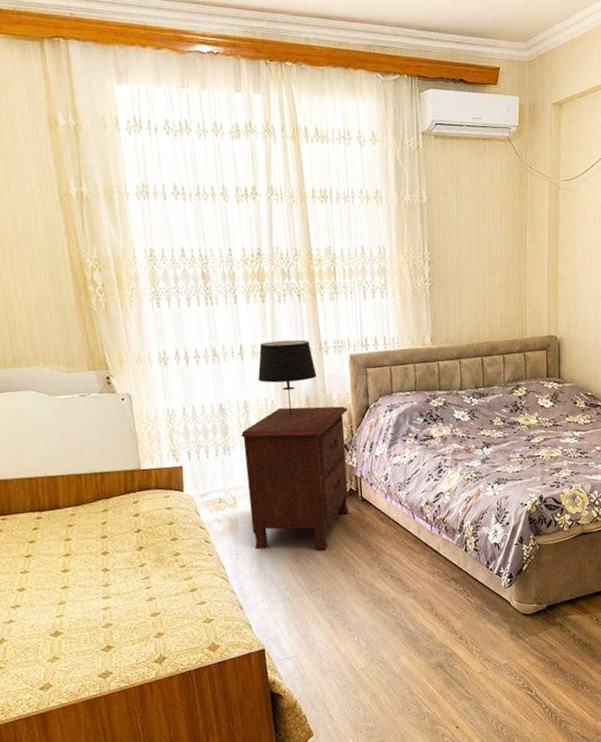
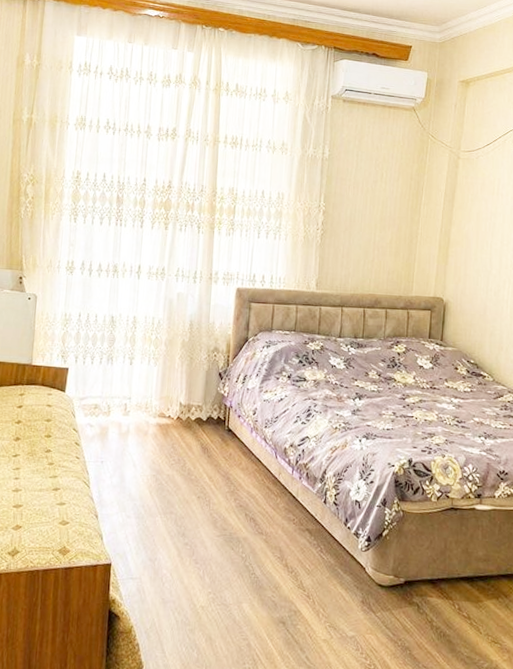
nightstand: present [241,406,349,550] -> none [119,328,227,473]
table lamp: present [258,339,317,415] -> none [149,265,204,336]

